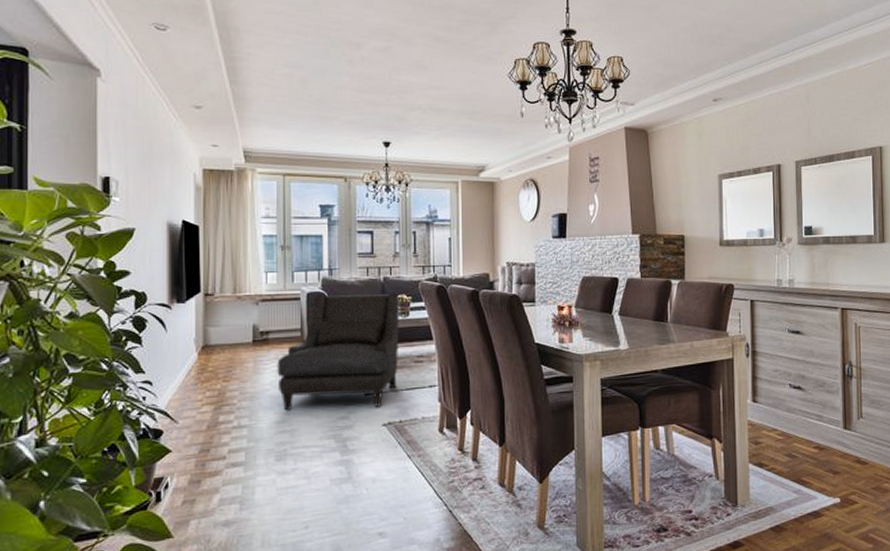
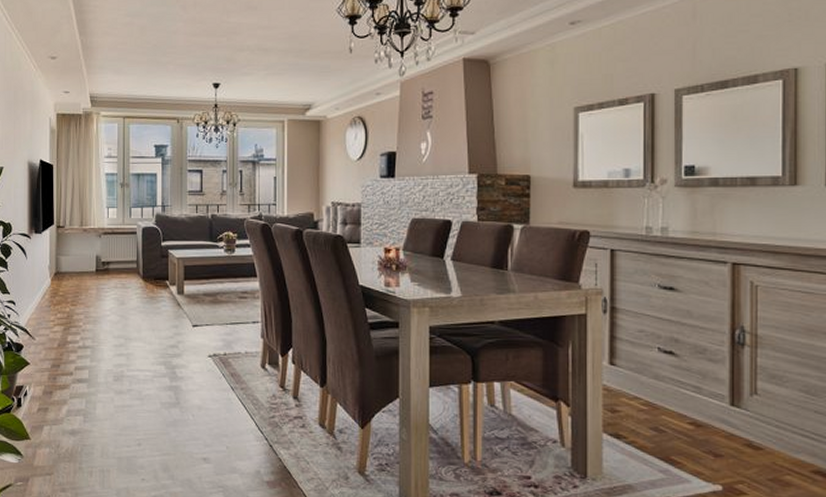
armchair: present [277,293,400,411] -> none [116,229,226,338]

